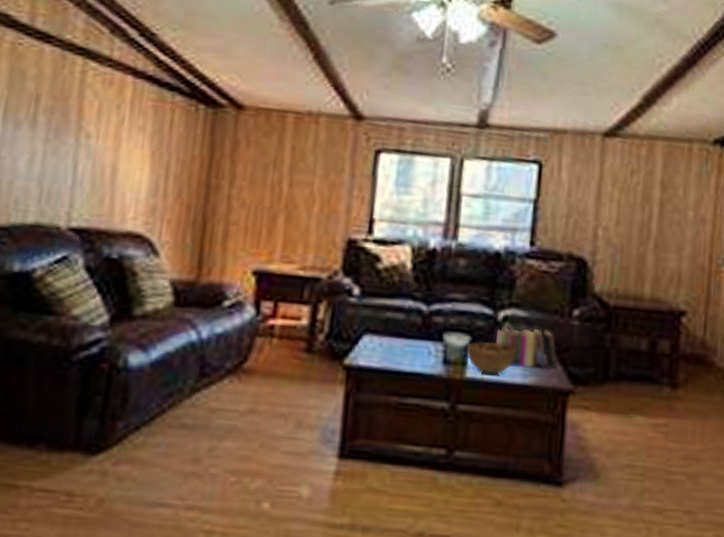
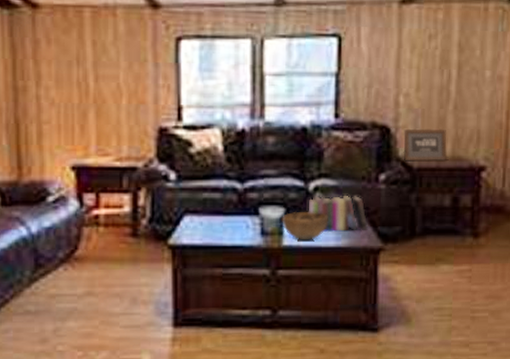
picture frame: none [600,264,646,301] -> present [403,129,447,160]

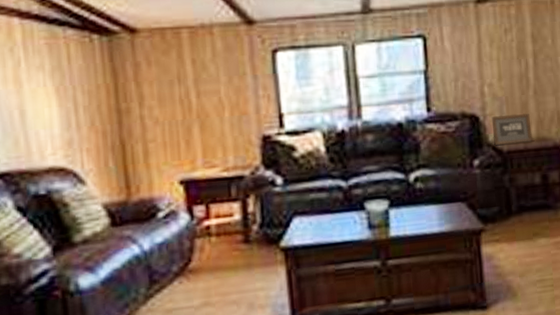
decorative bowl: present [280,211,328,241] -> none [386,201,431,230]
books: present [309,195,368,232] -> none [411,181,468,219]

